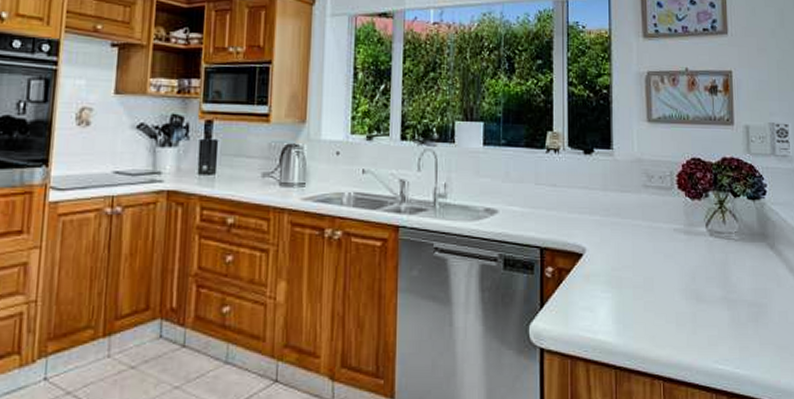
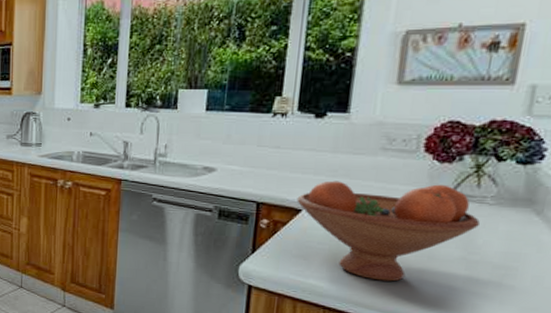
fruit bowl: none [577,220,731,330] -> present [297,181,480,282]

